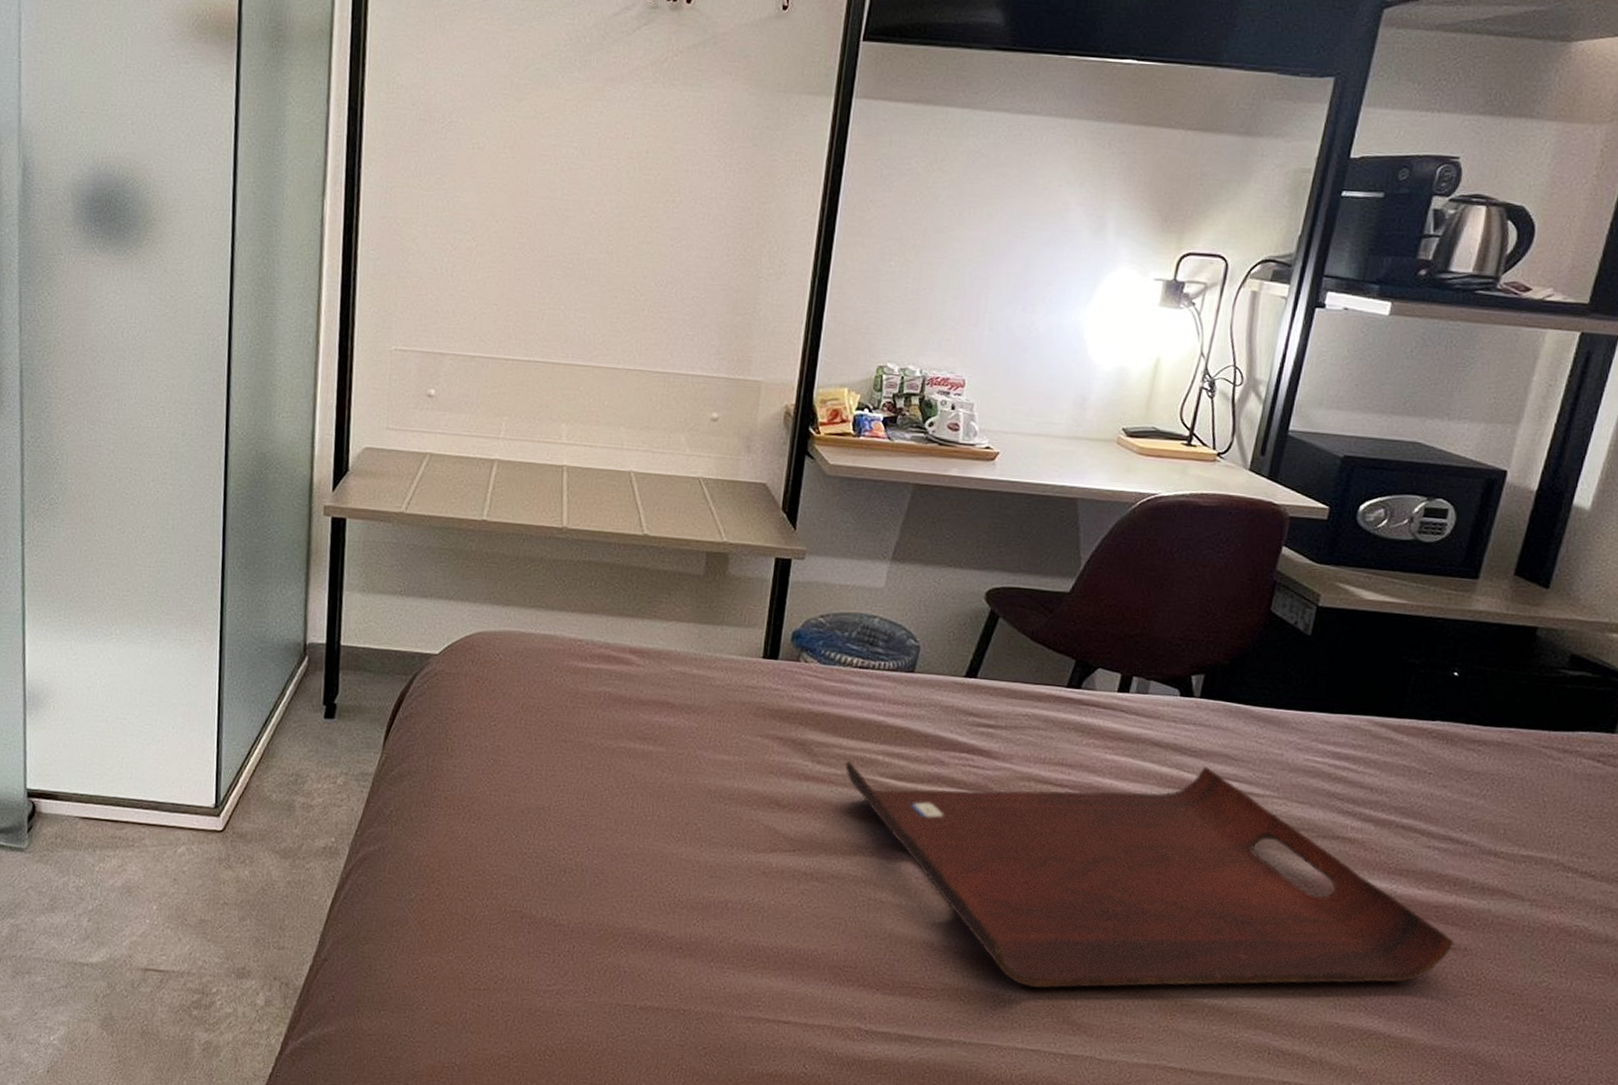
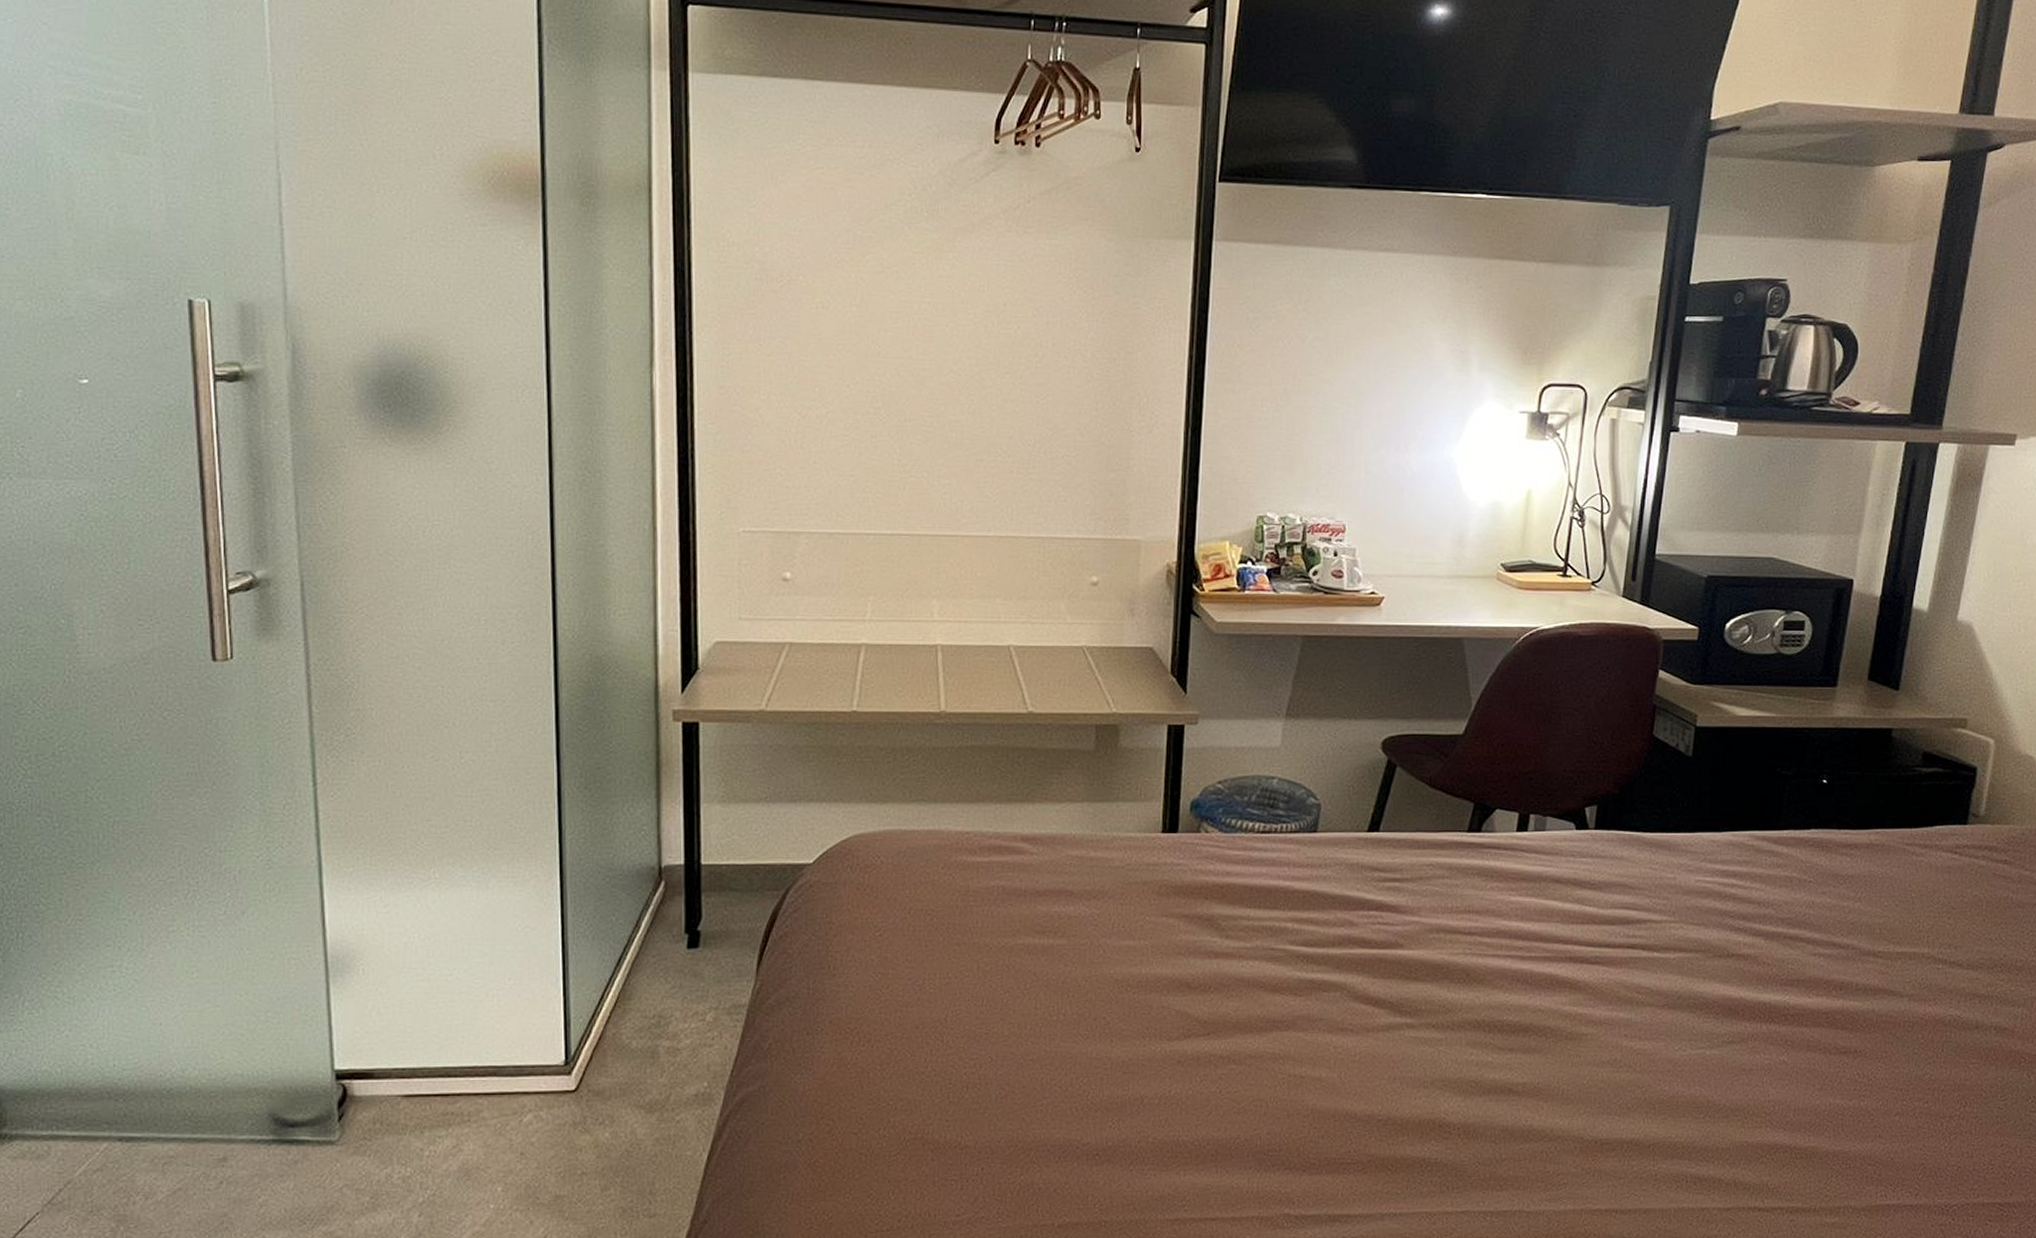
serving tray: present [845,761,1455,989] -> none [1254,897,1846,1146]

